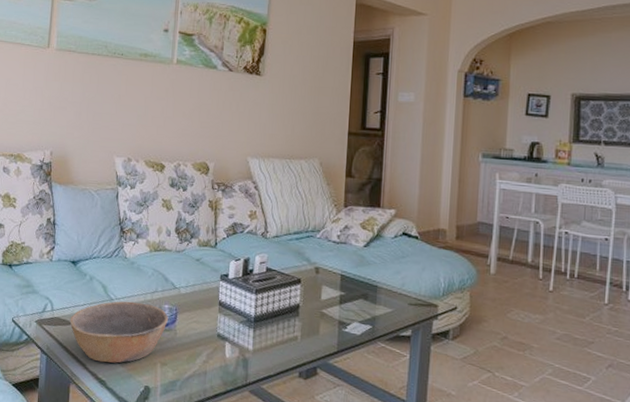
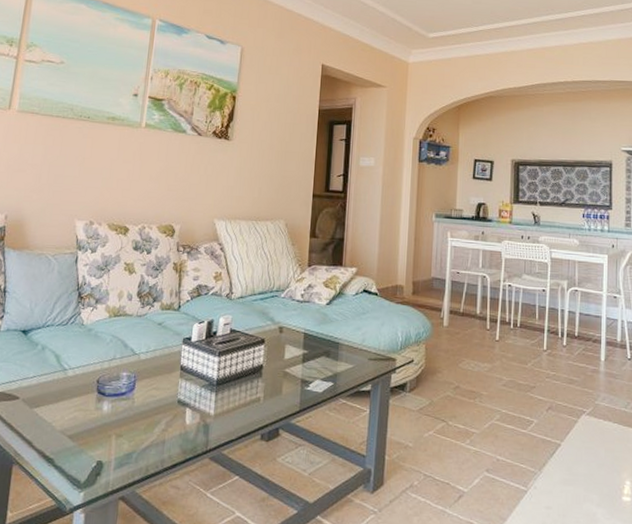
bowl: present [69,301,169,363] -> none [16,370,127,439]

